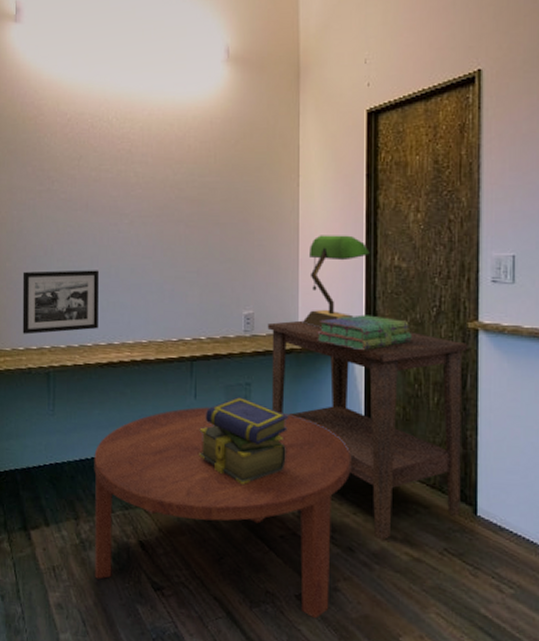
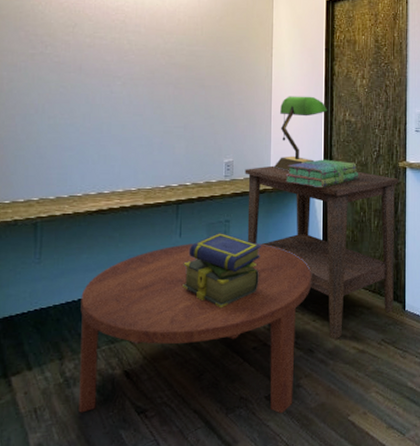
picture frame: present [22,270,99,335] -> none [9,126,90,188]

